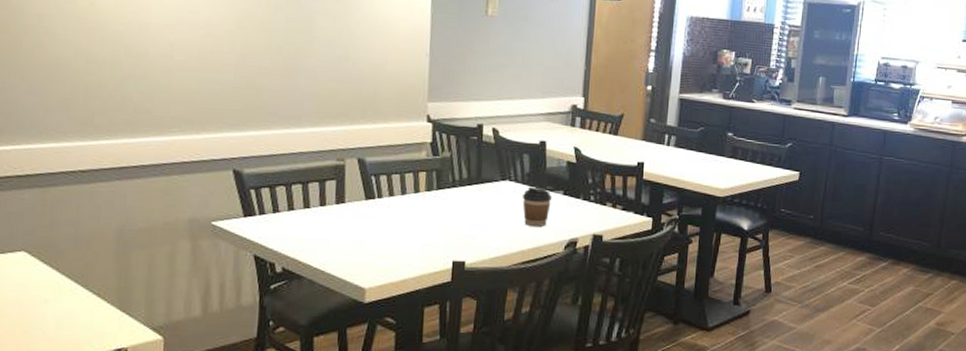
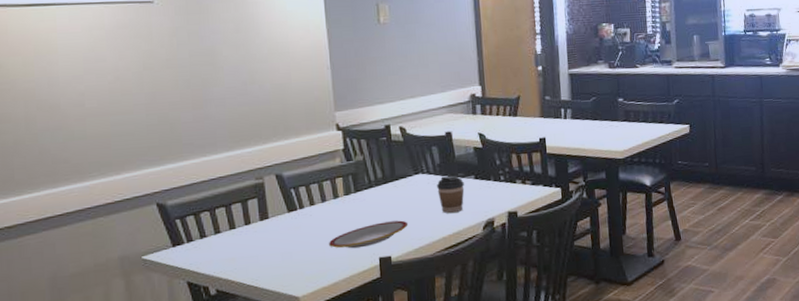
plate: none [403,225,488,248] -> present [329,220,409,249]

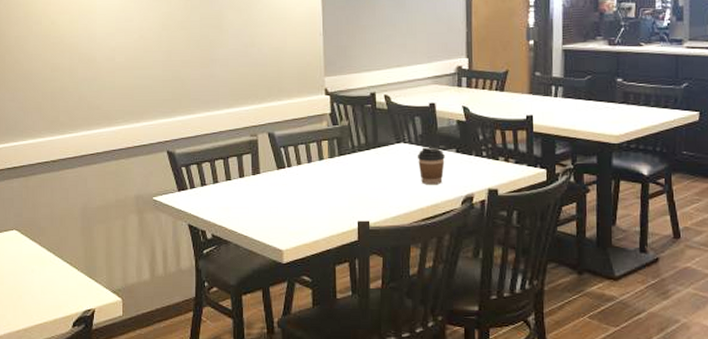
plate: present [329,220,409,249] -> none [312,187,388,210]

